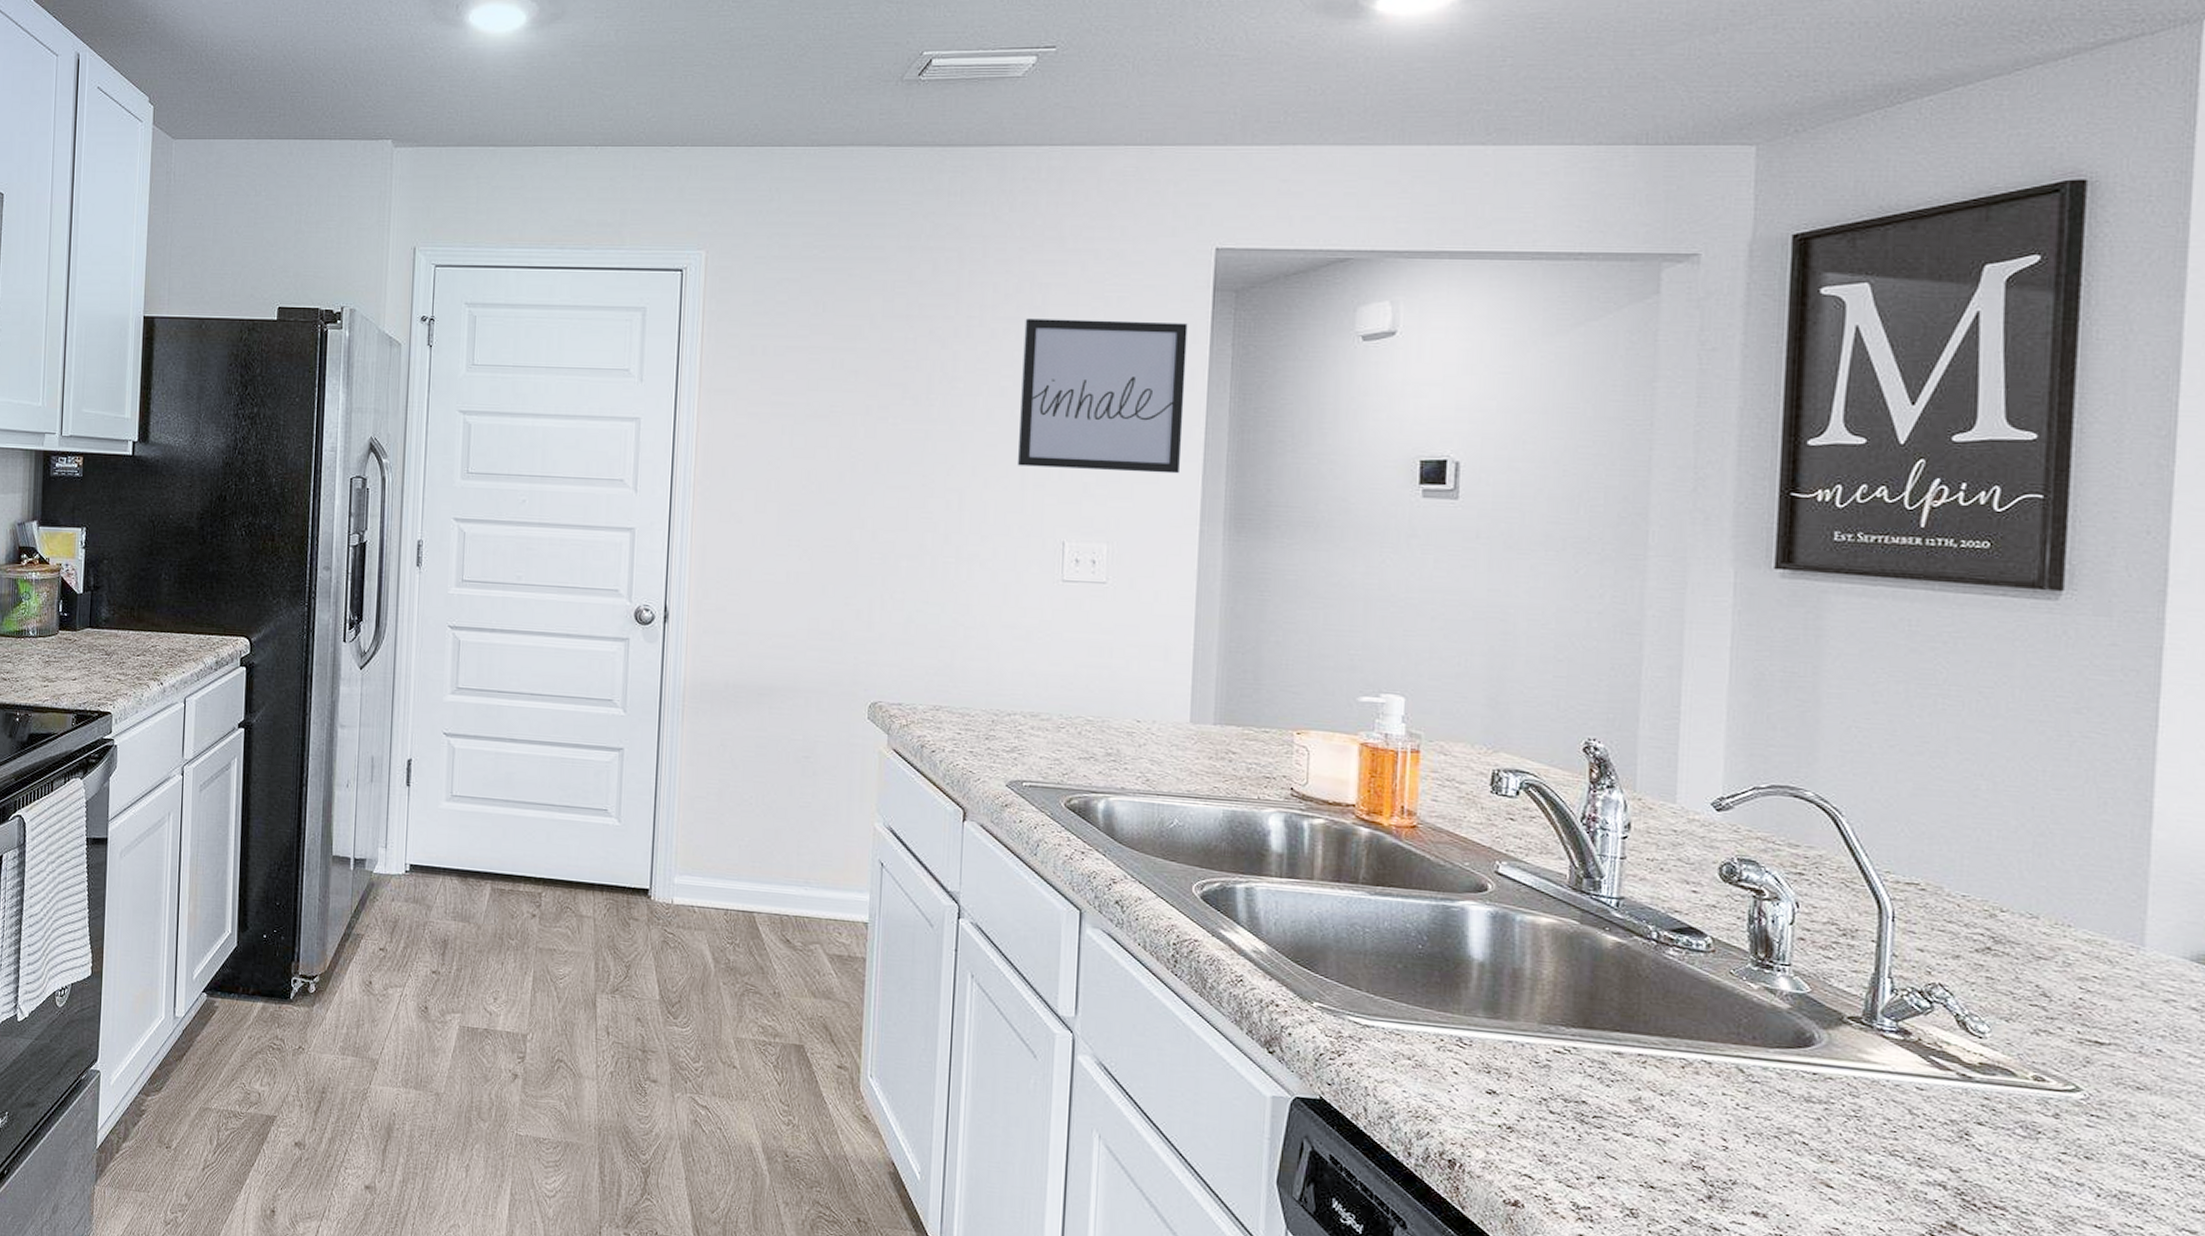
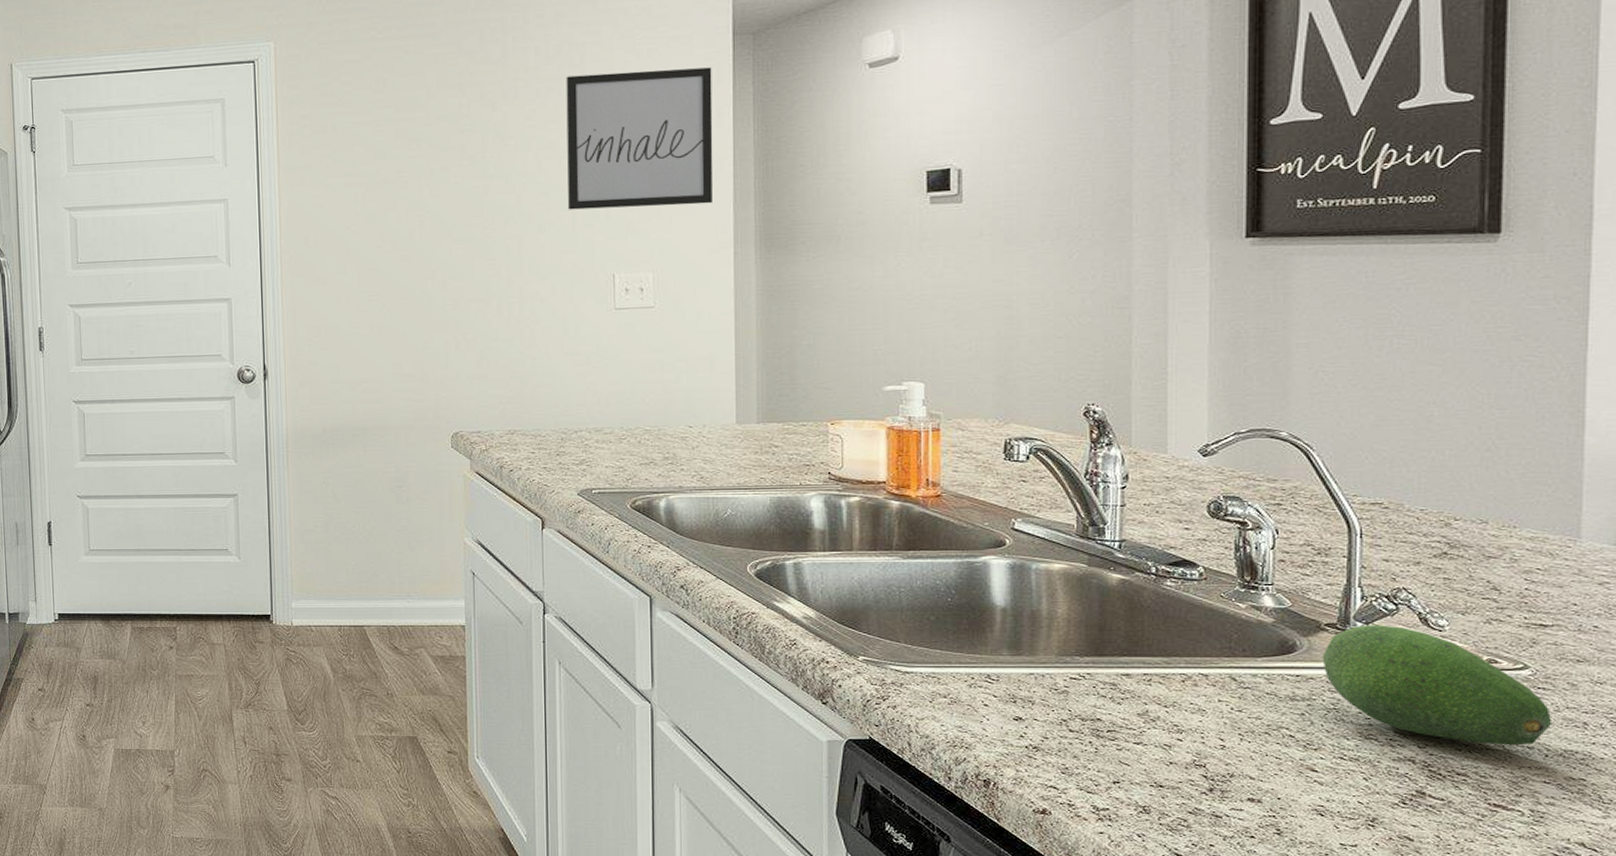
fruit: none [1843,1022,2107,1181] -> present [1322,625,1553,746]

